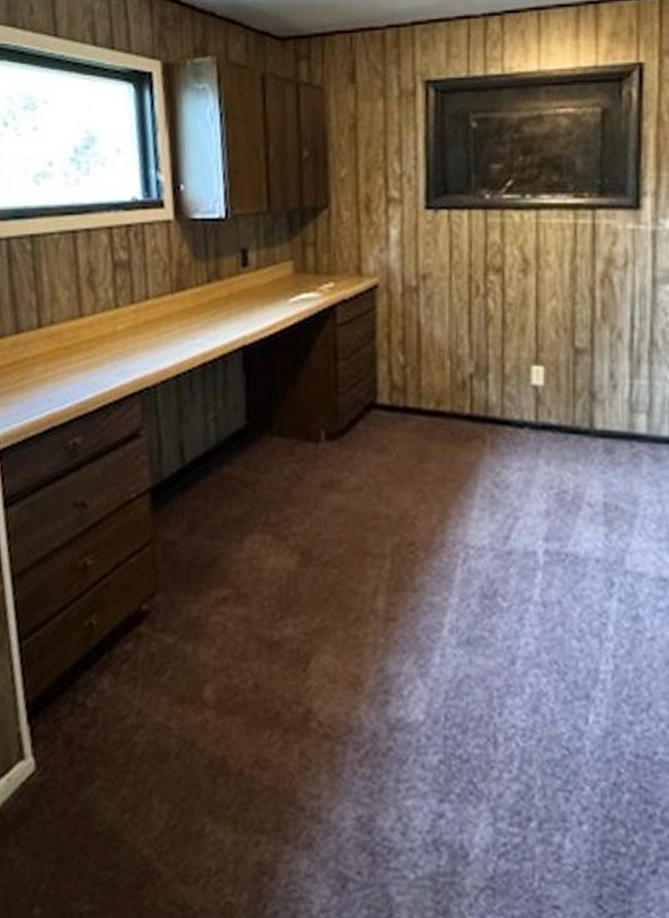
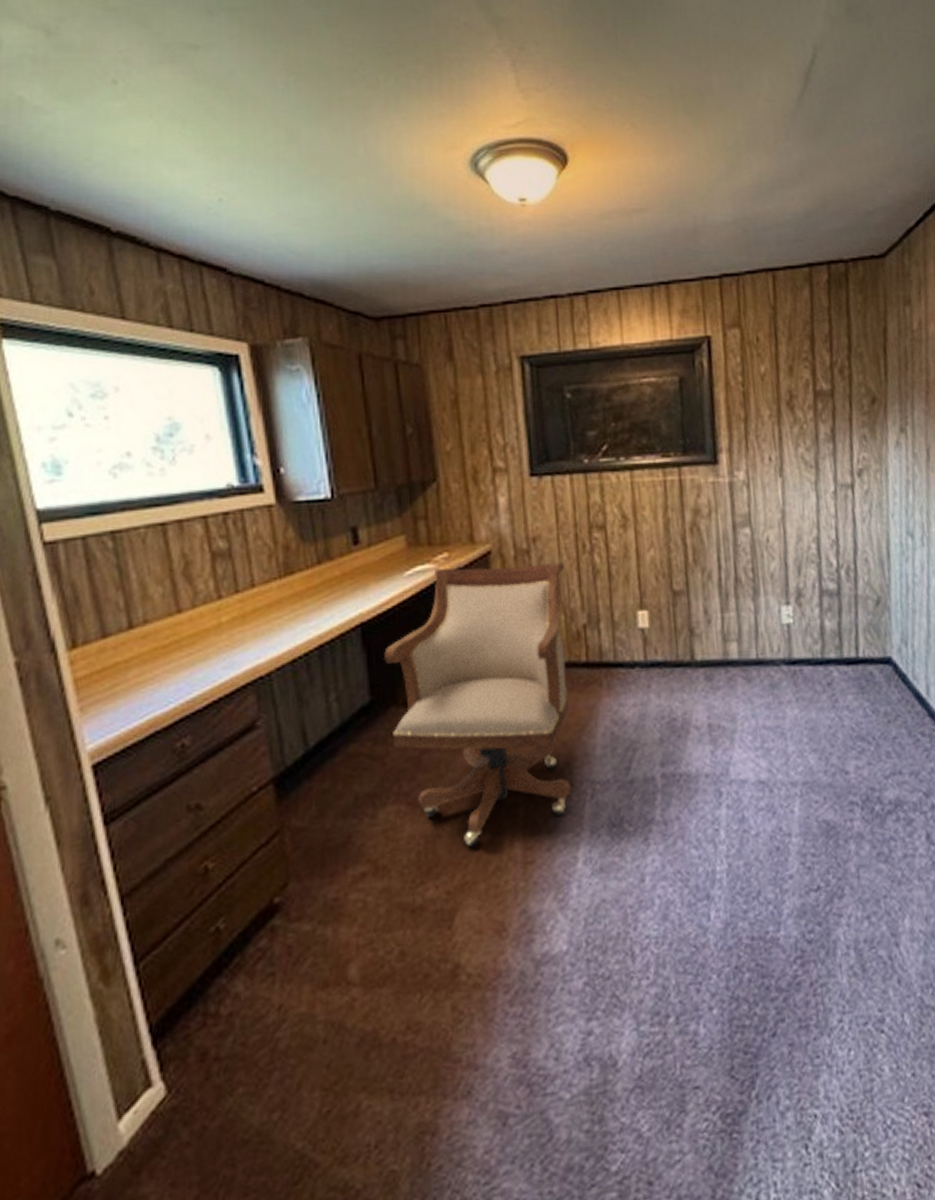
chair: none [263,298,455,592] -> present [384,561,572,847]

